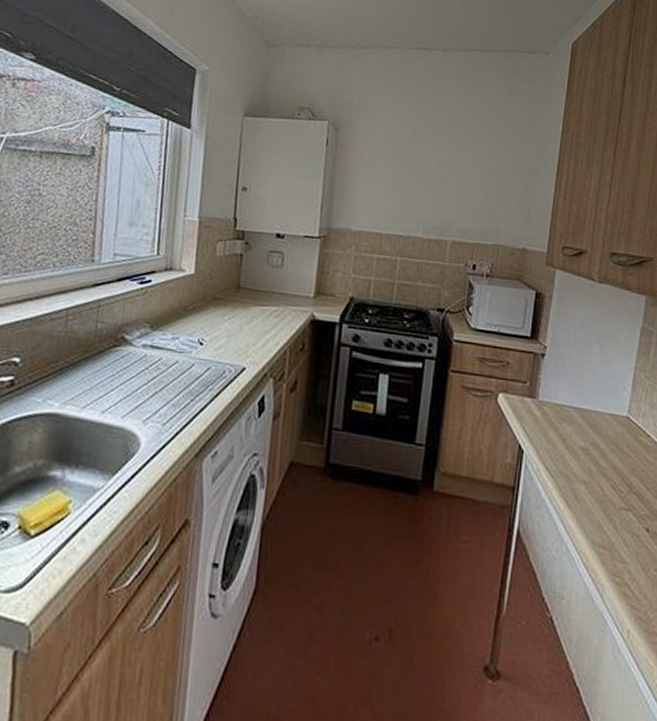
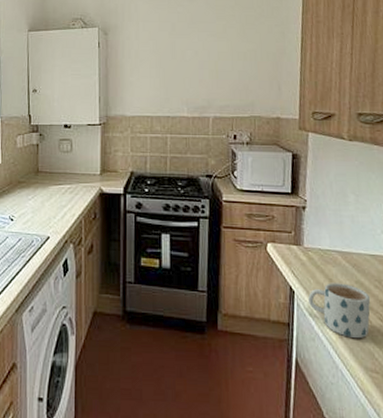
mug: none [538,443,605,509] -> present [308,283,371,339]

